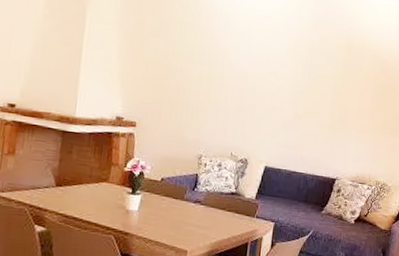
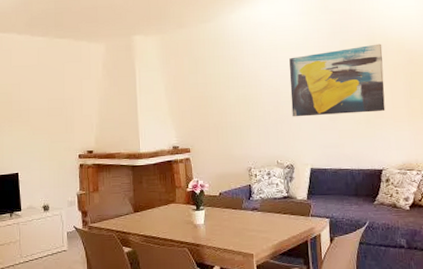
wall art: none [256,42,359,119] -> present [289,44,385,117]

